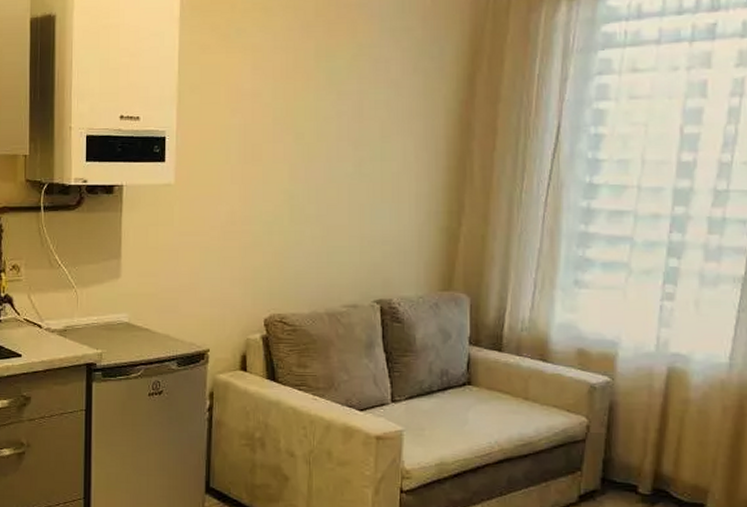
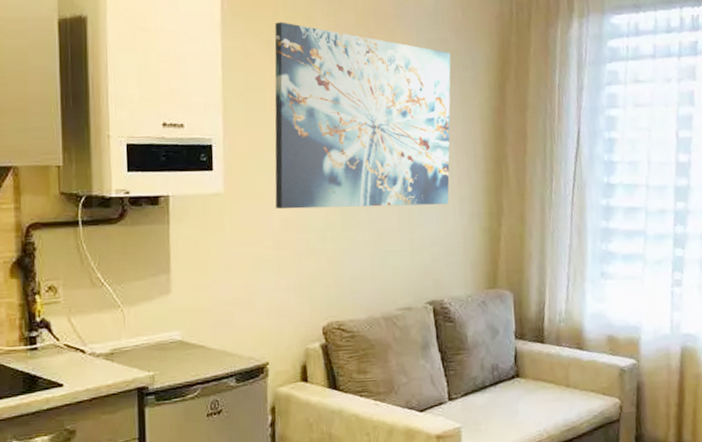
wall art: none [224,14,416,202] -> present [274,22,451,209]

